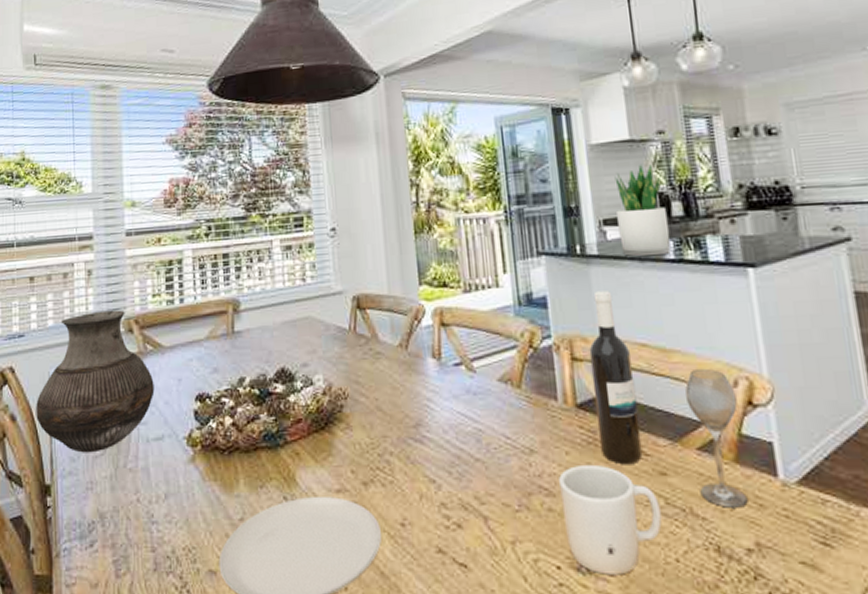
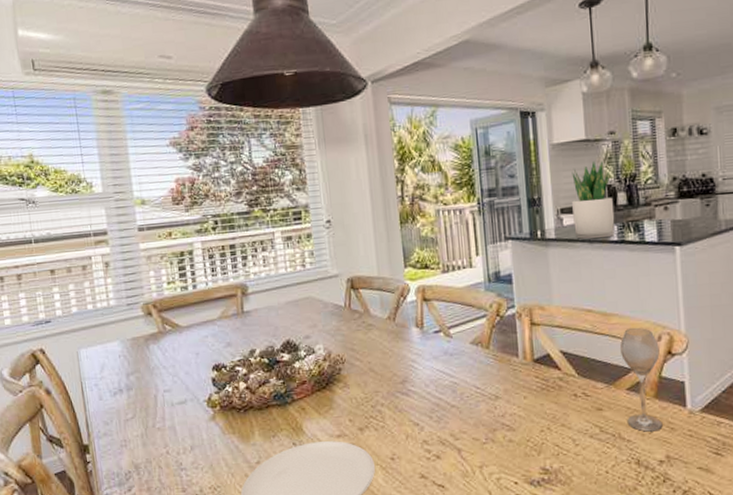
vase: present [36,310,155,453] -> none [68,296,176,418]
mug: present [559,464,662,575] -> none [518,405,597,486]
wine bottle: present [589,291,643,464] -> none [545,268,585,404]

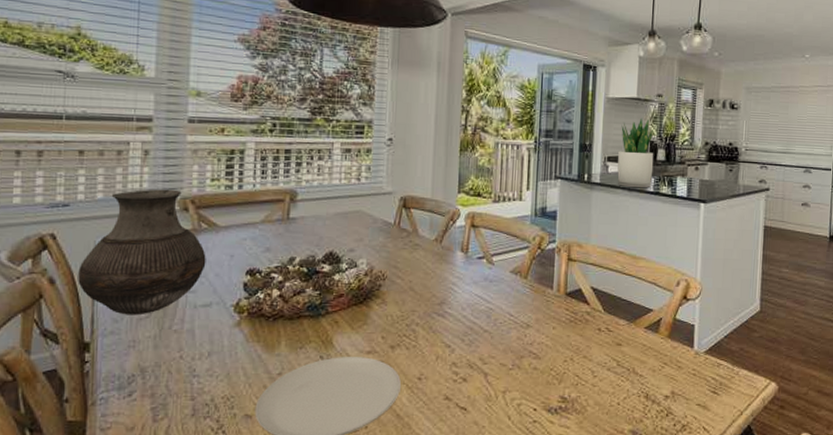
vase: none [68,296,176,418] -> present [78,189,206,315]
wineglass: present [619,328,663,432] -> none [641,273,677,368]

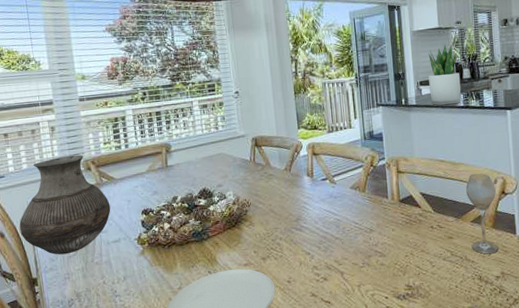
wineglass: none [641,273,677,368] -> present [465,174,498,255]

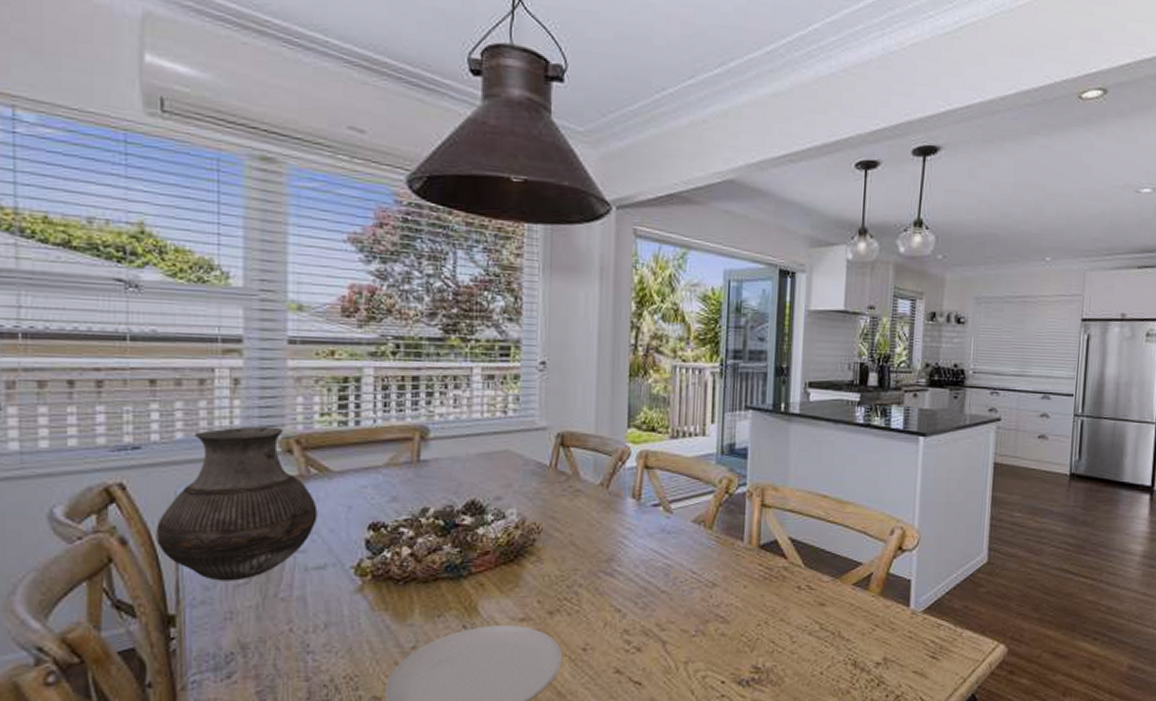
planter: present [428,44,461,106] -> none [820,334,865,420]
wineglass: present [465,174,498,255] -> none [849,520,891,631]

